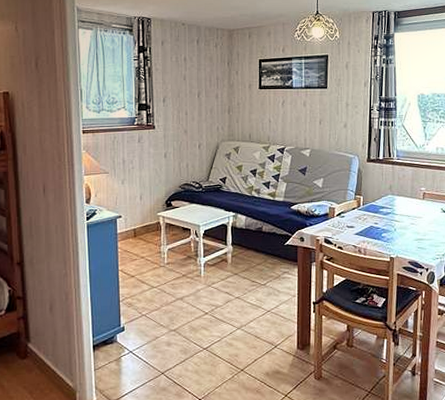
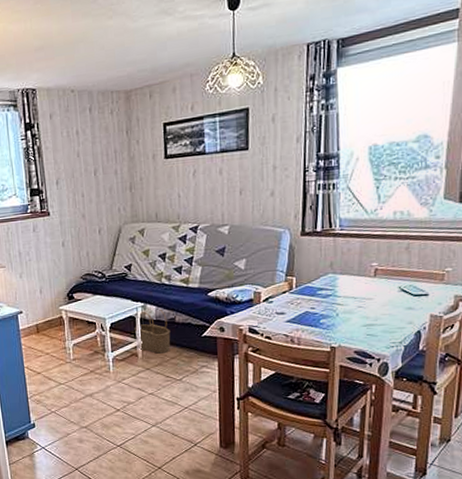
wicker basket: none [225,217,258,260] -> present [134,307,171,354]

